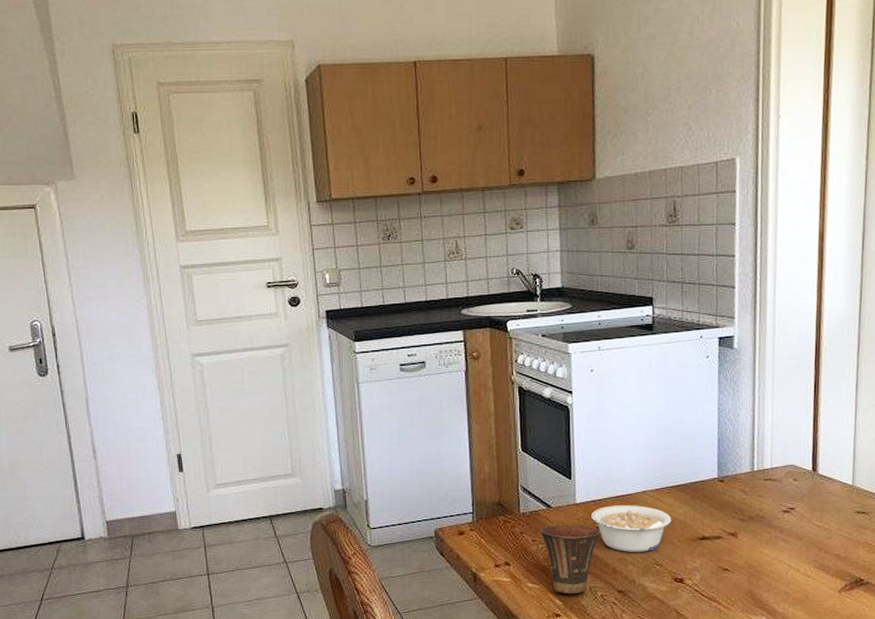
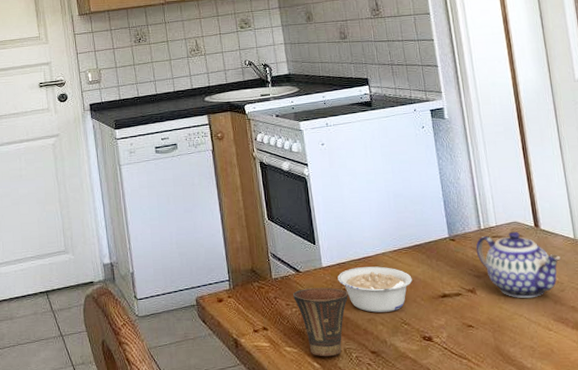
teapot: none [744,475,834,545] -> present [476,231,561,299]

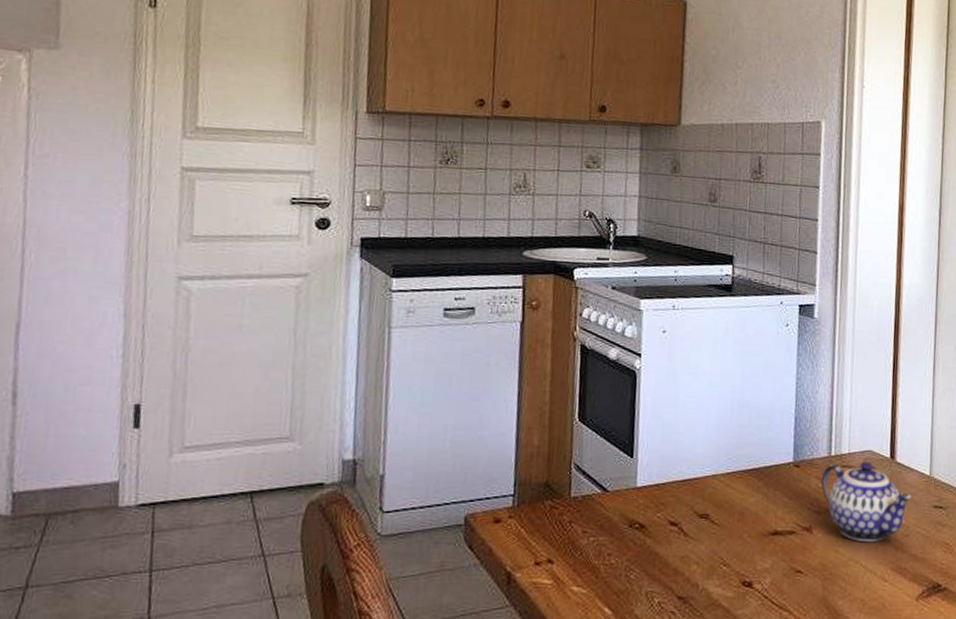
cup: present [293,287,349,357] -> none [593,513,663,601]
legume: present [337,266,412,313] -> none [653,491,742,549]

